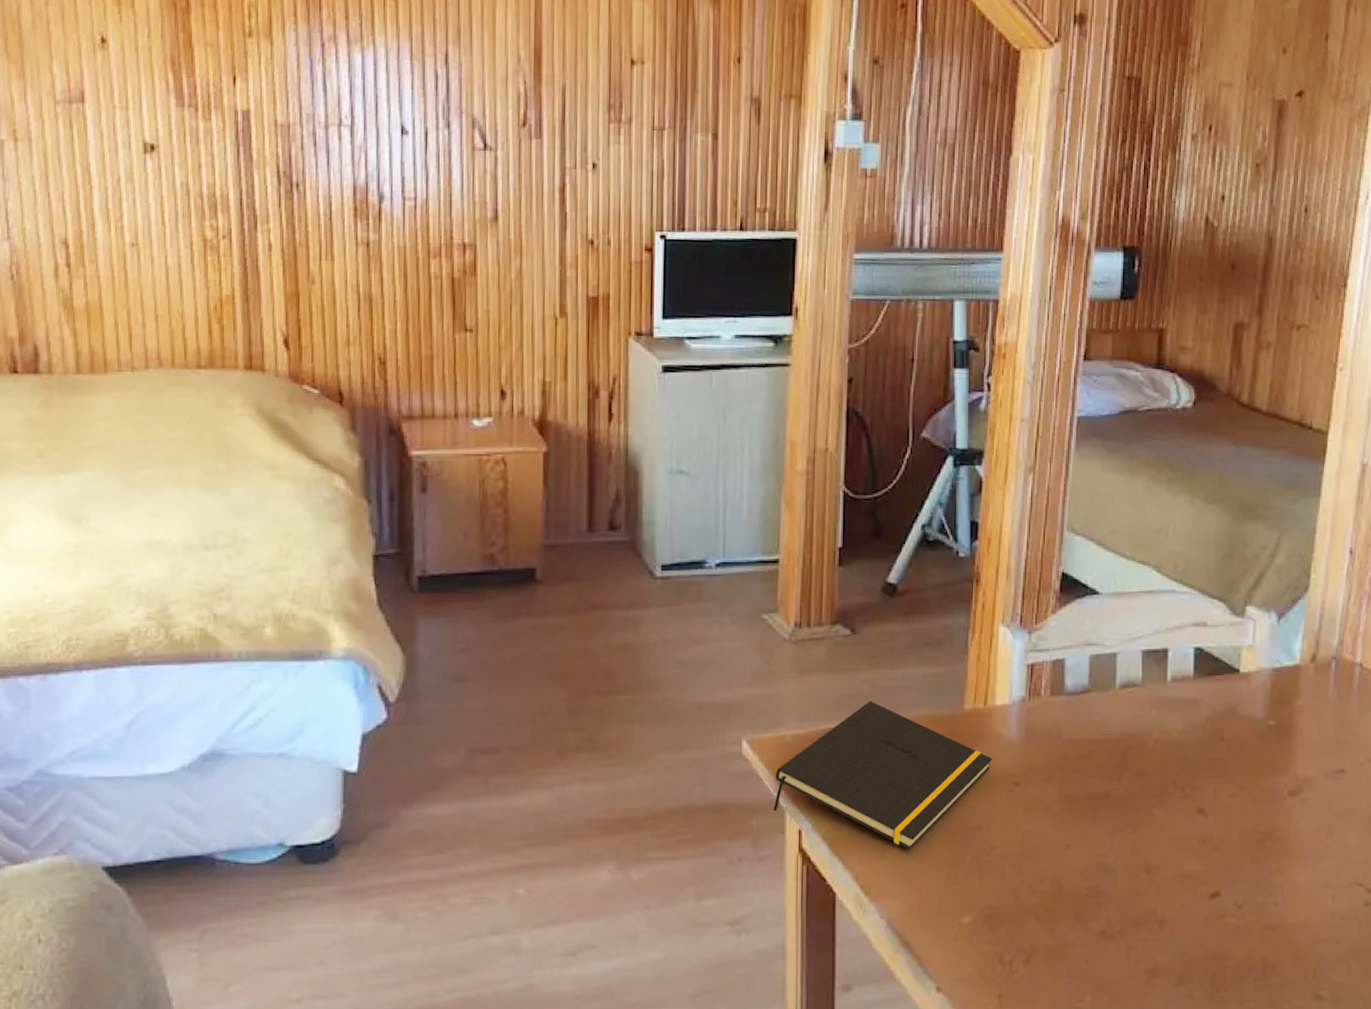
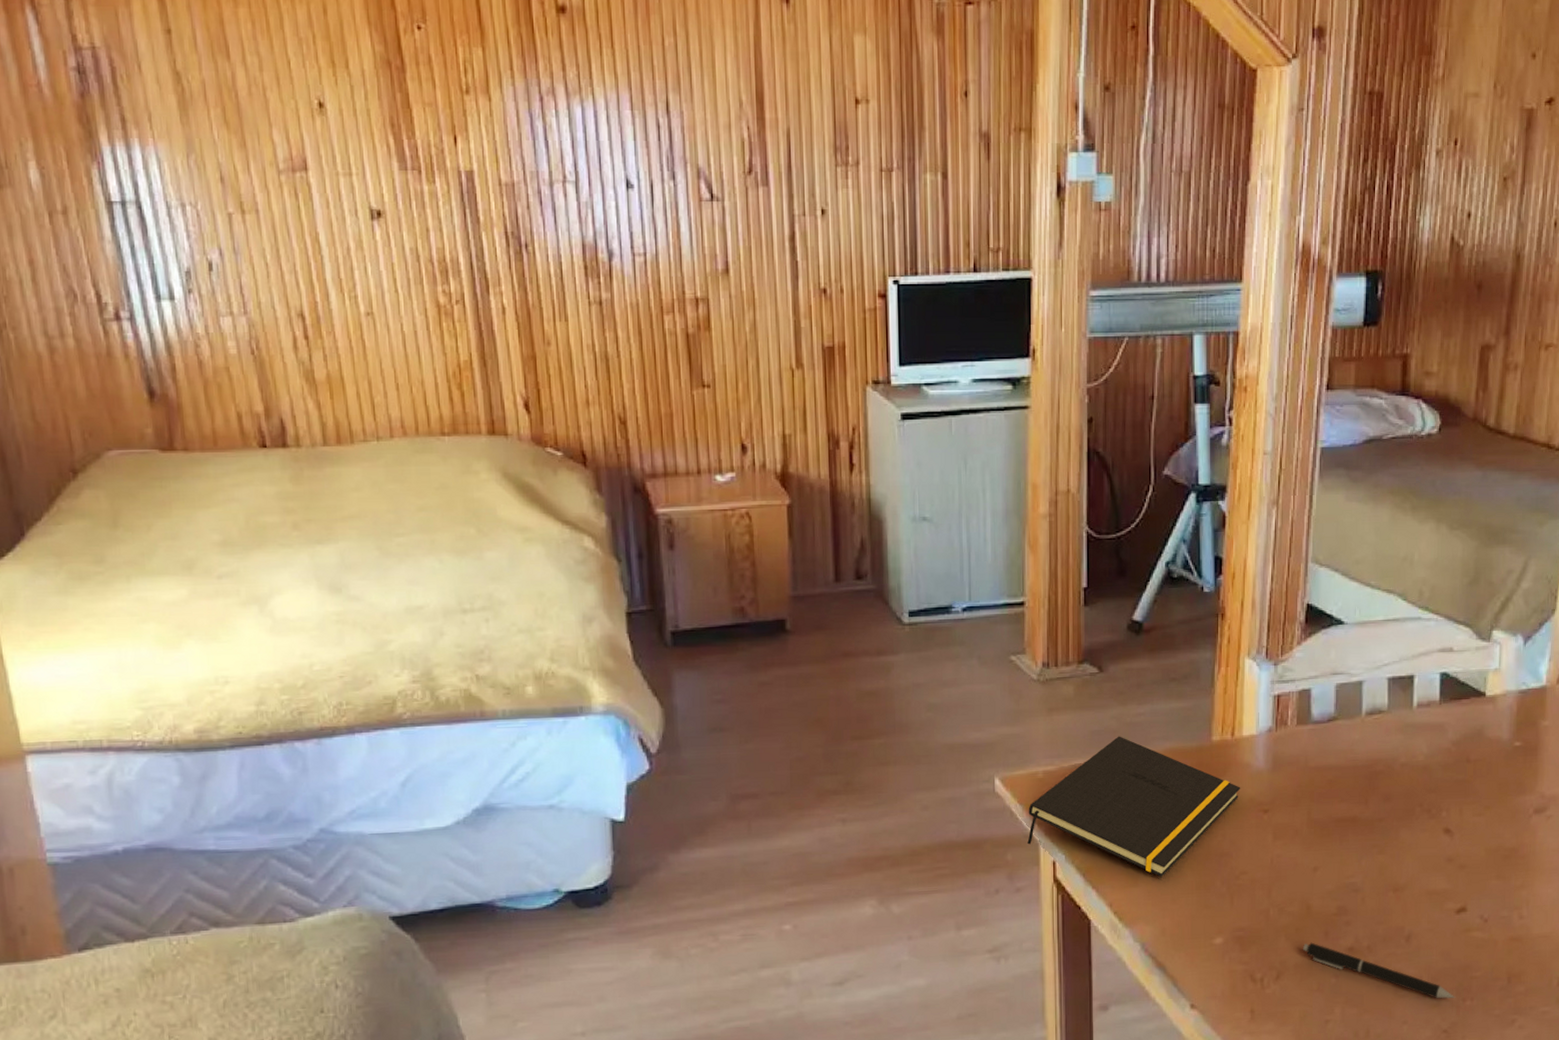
pen: none [1053,924,1210,989] -> present [1303,942,1456,999]

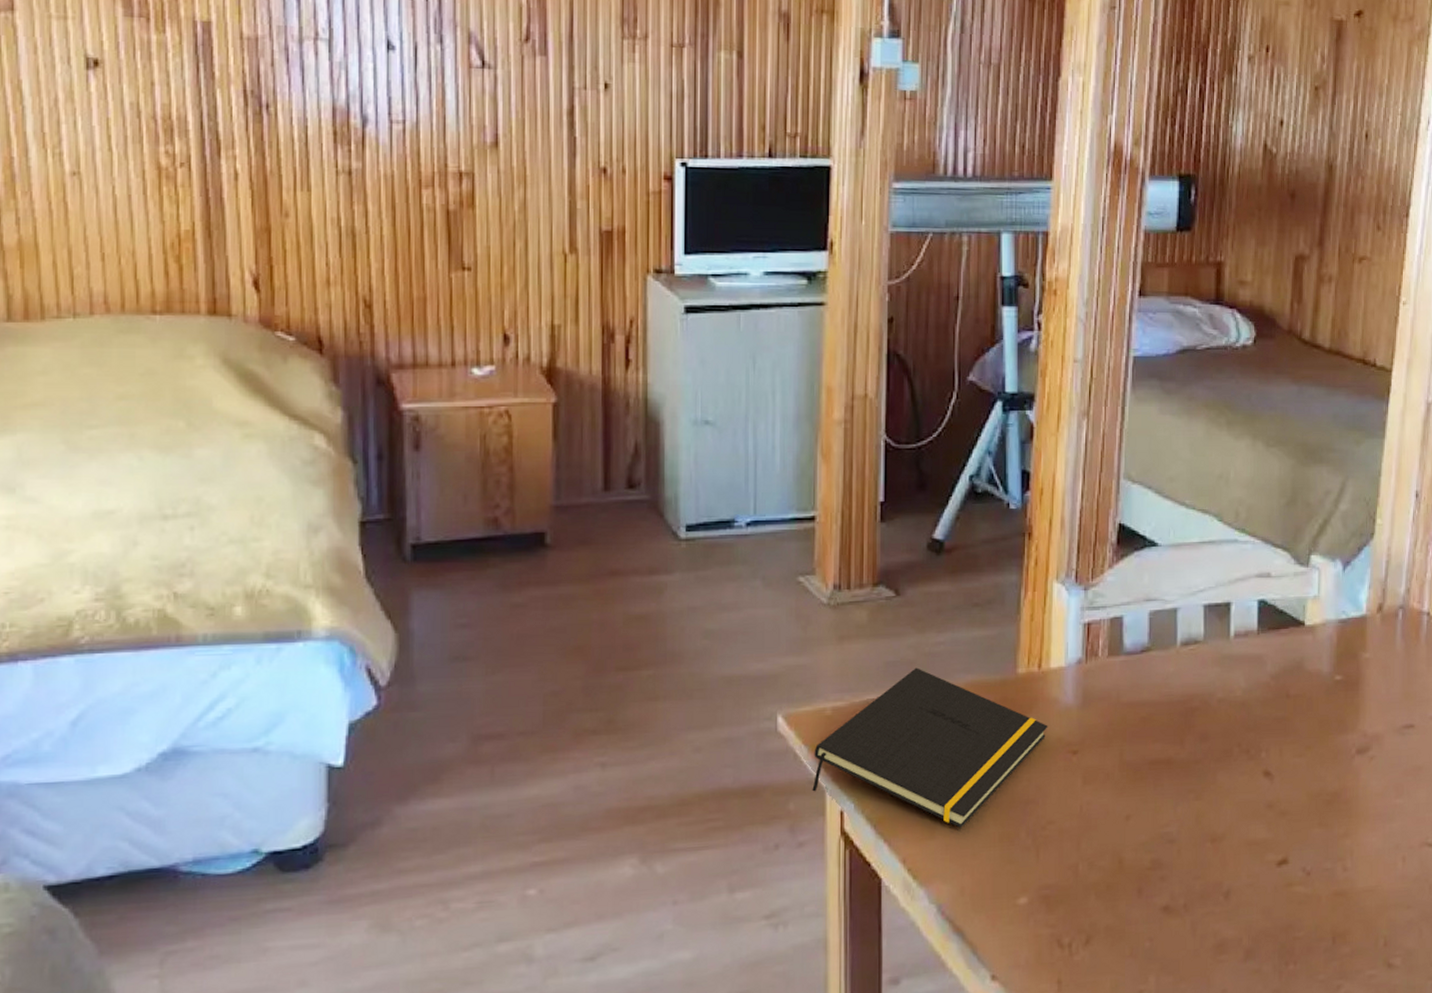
pen: present [1303,942,1456,999] -> none [1115,901,1278,964]

